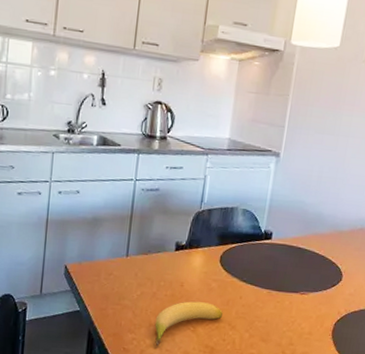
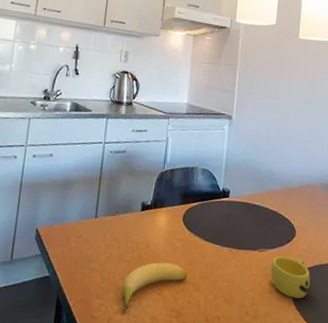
cup: none [311,299,355,341] -> present [270,256,310,298]

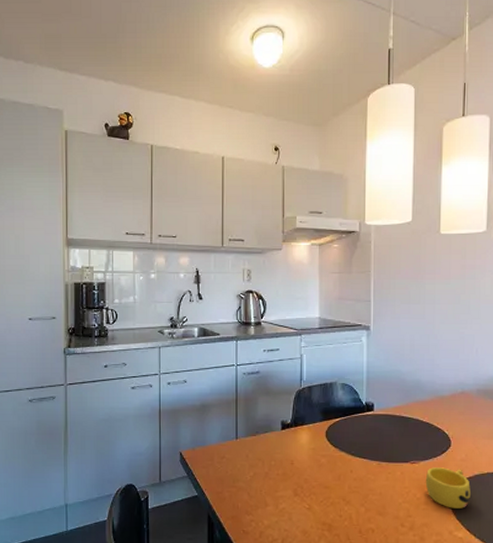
banana: present [122,262,188,312] -> none [270,479,337,527]

